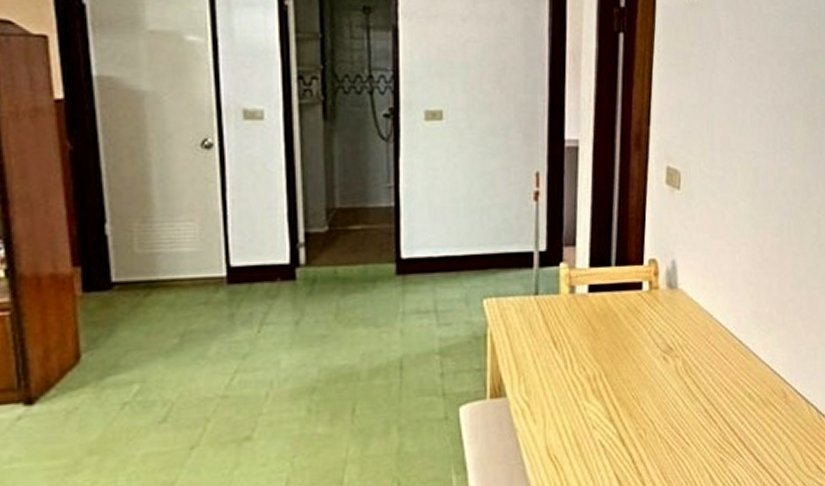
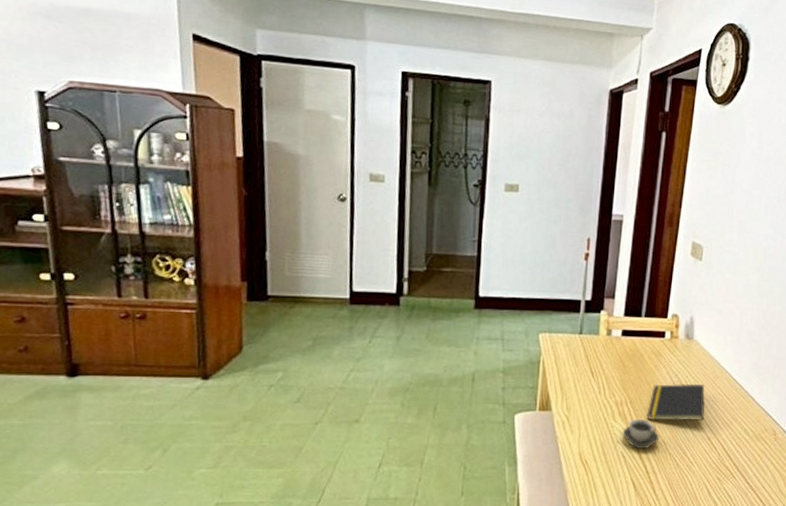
cup: none [599,394,645,435] -> present [622,418,659,450]
notepad: none [627,343,699,395] -> present [646,383,705,421]

